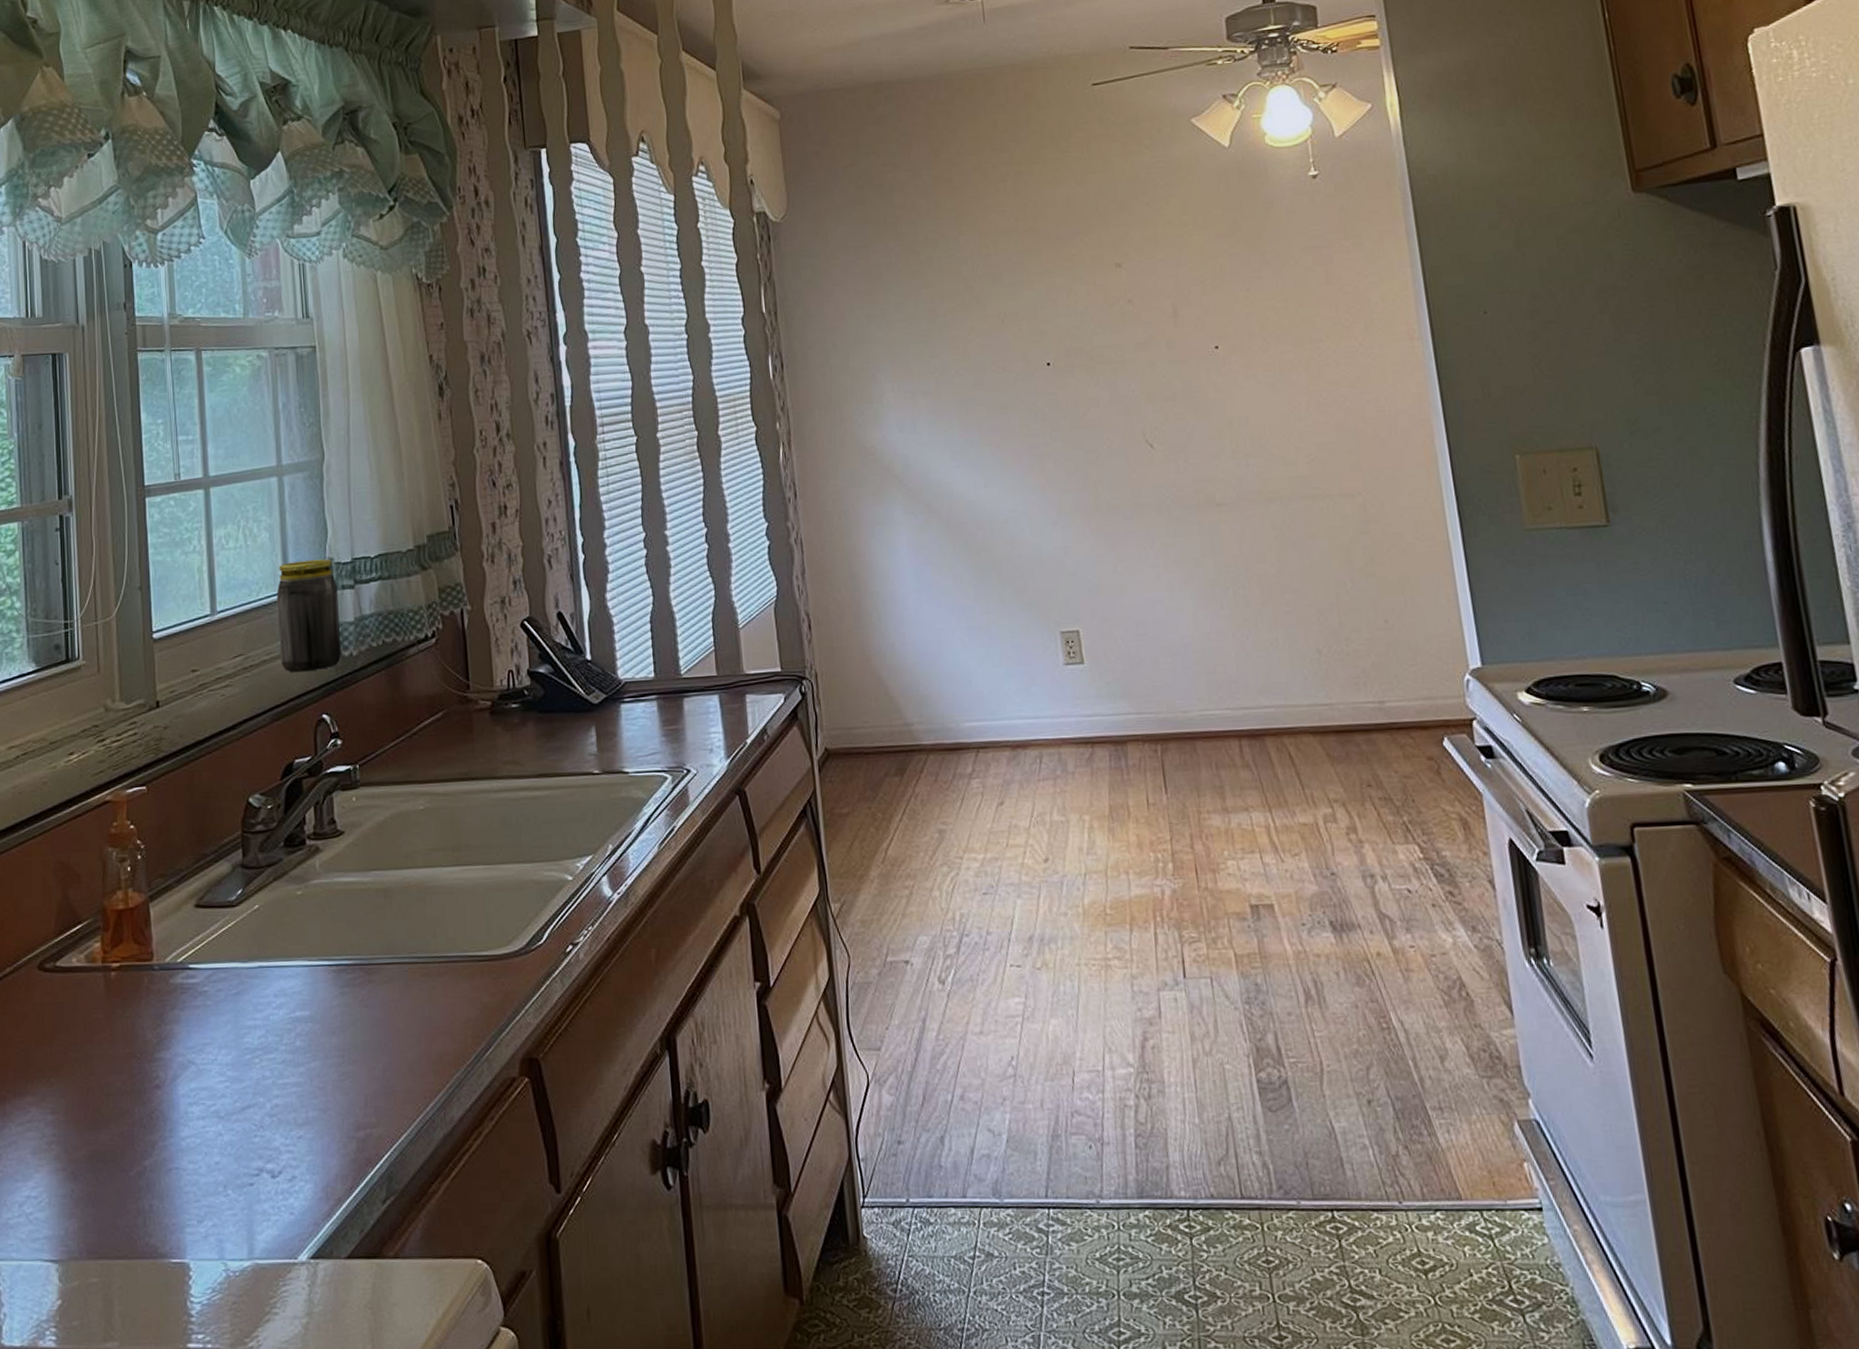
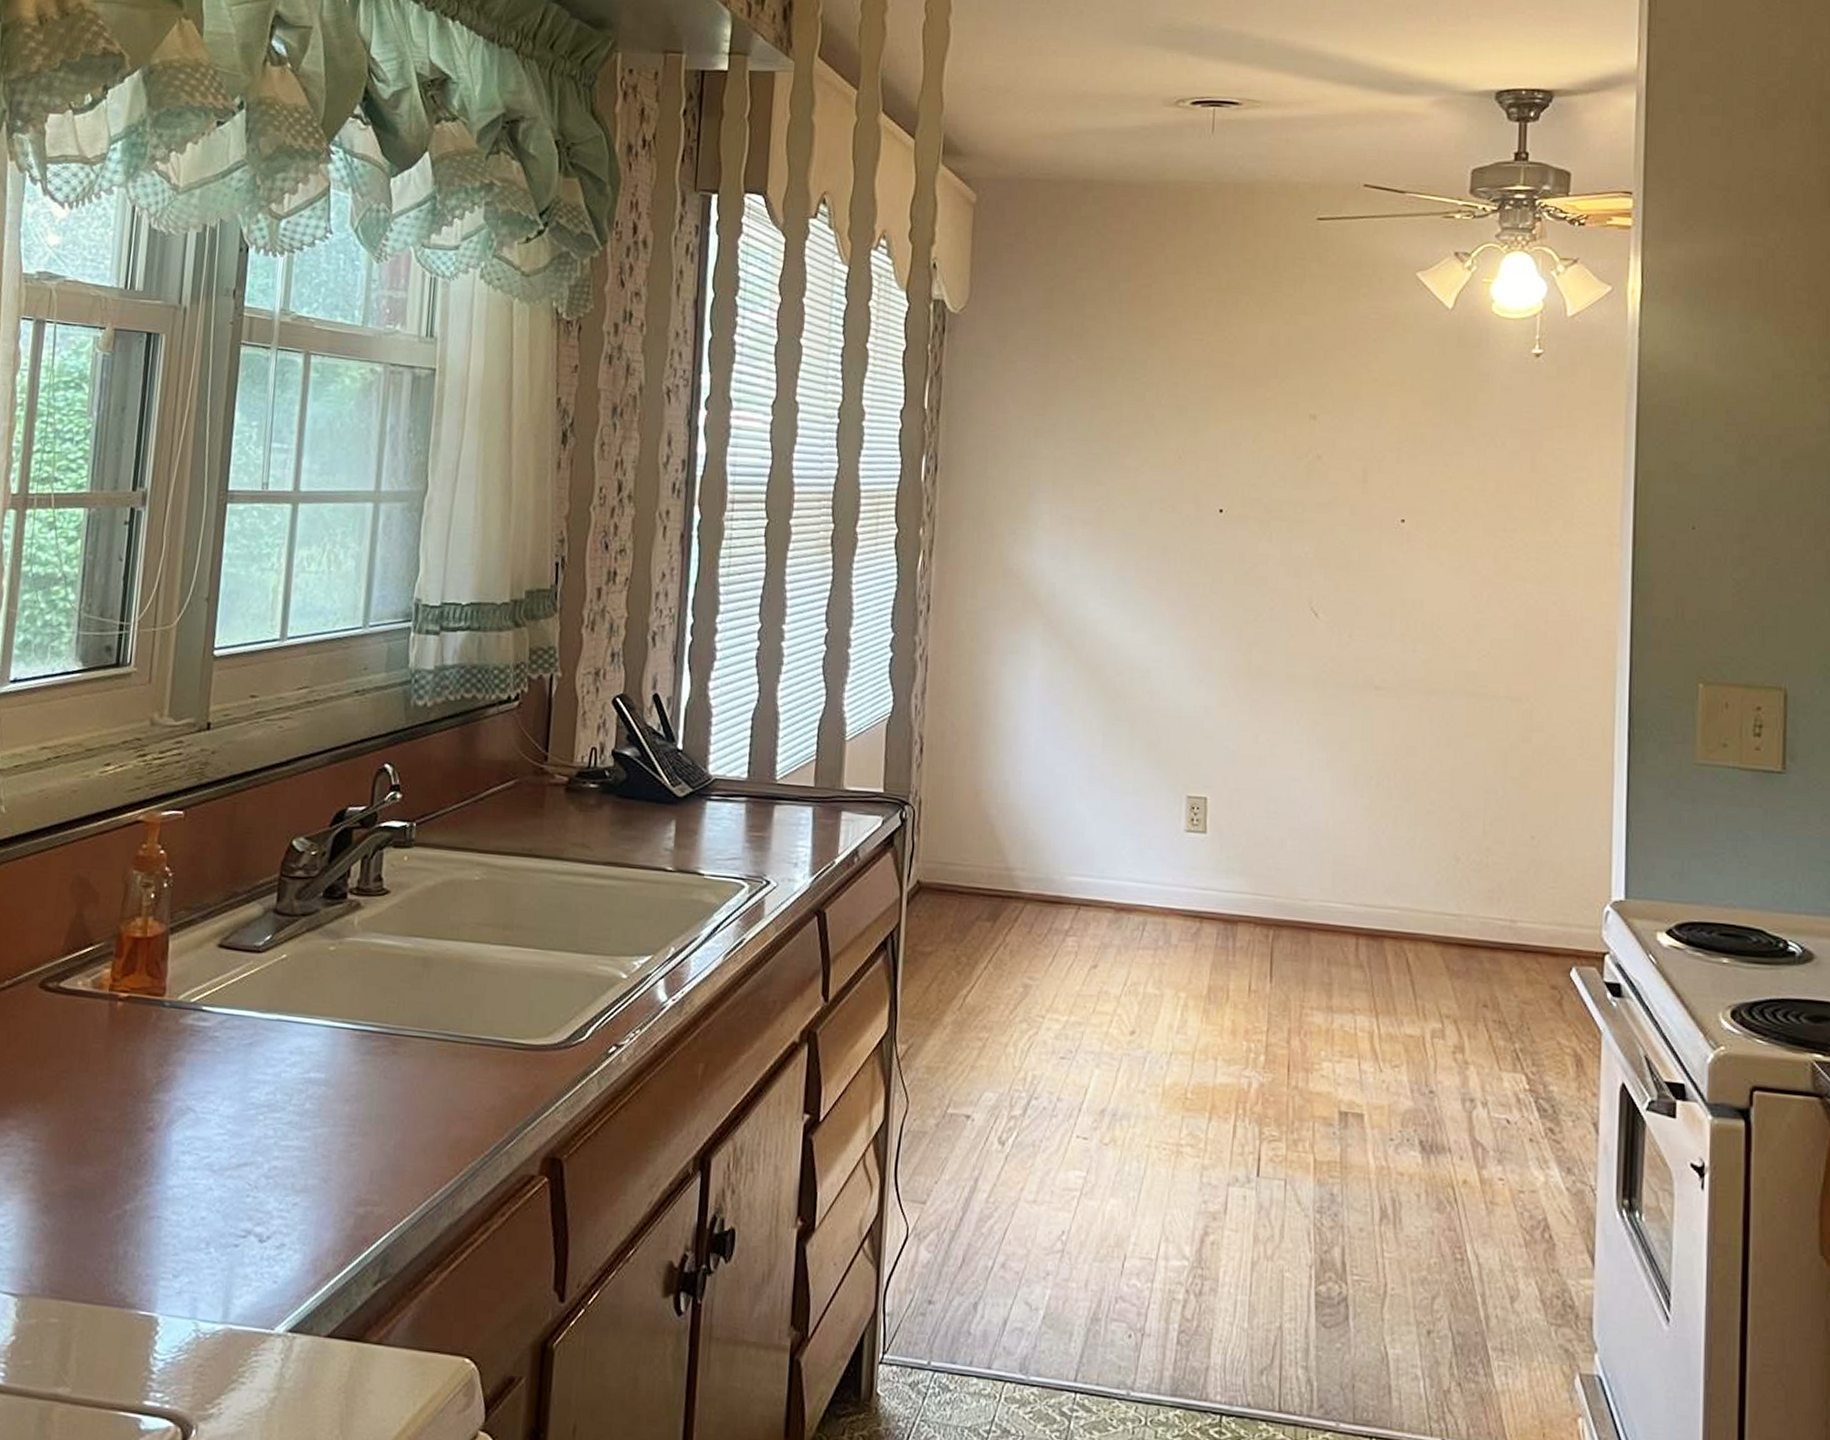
jar: present [276,558,342,672] -> none [347,596,421,716]

